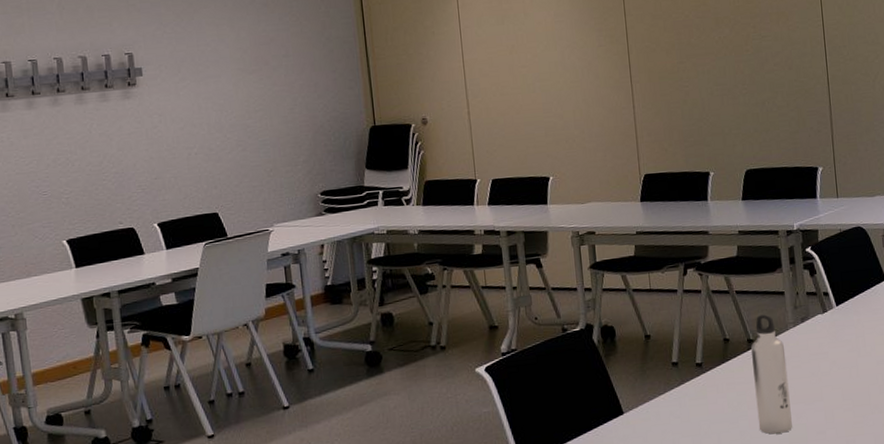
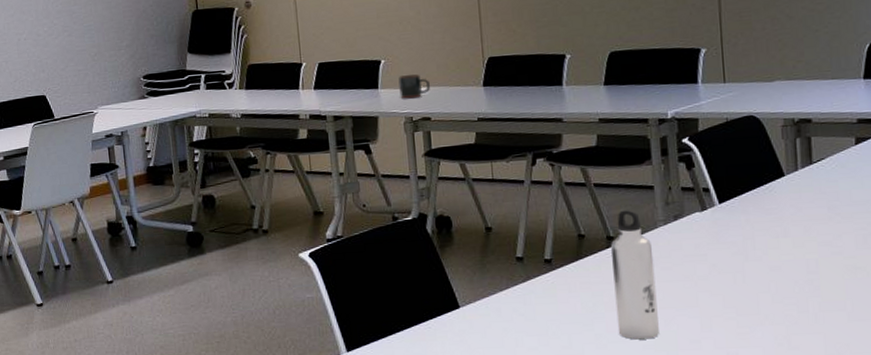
mug: none [565,190,594,214] -> present [398,74,430,99]

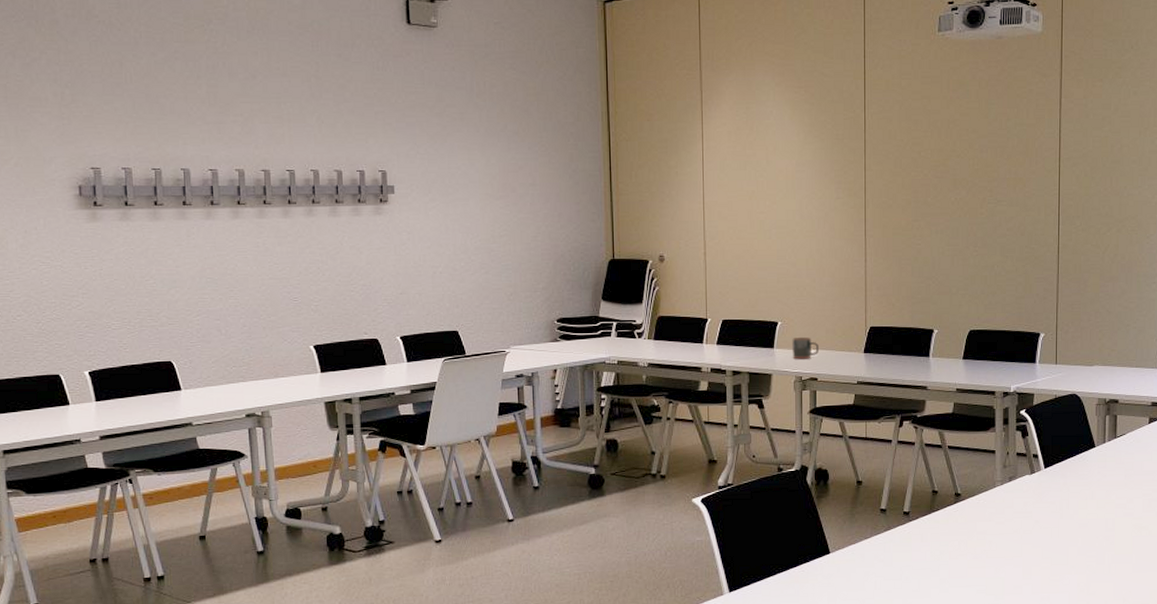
water bottle: present [611,210,659,340] -> none [958,471,991,585]

